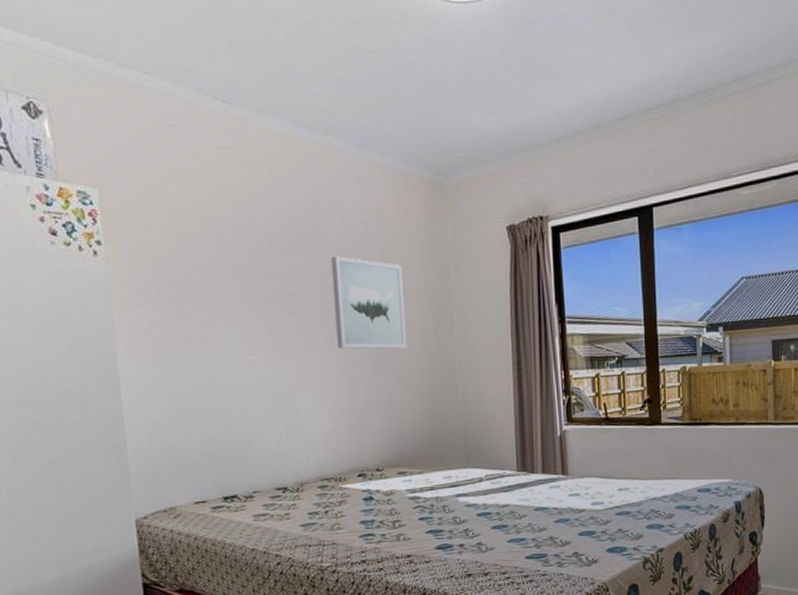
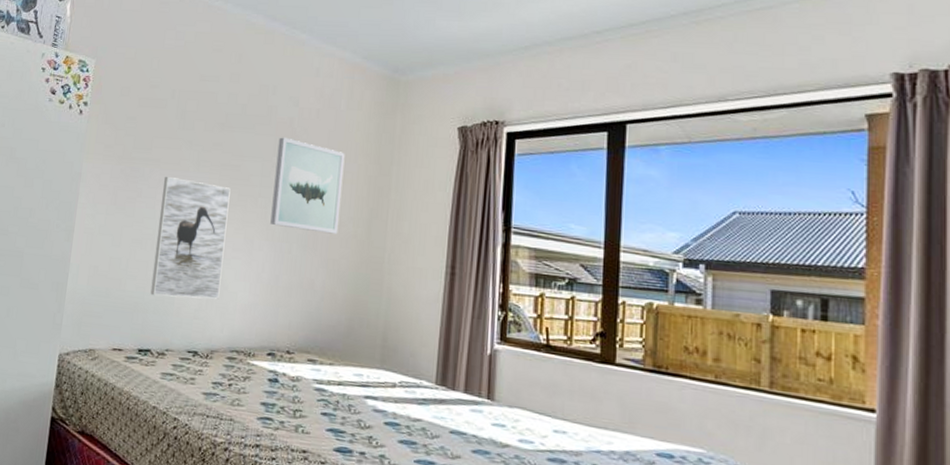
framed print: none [214,314,299,441] -> present [150,177,231,299]

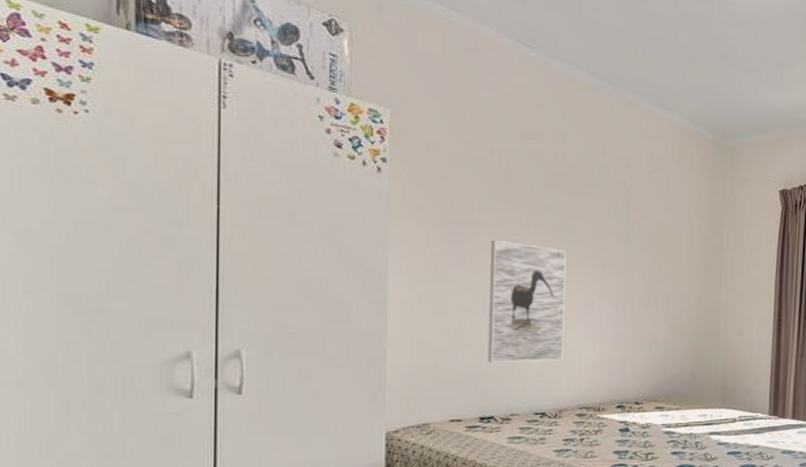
wall art: present [270,137,345,234] -> none [610,199,679,291]

